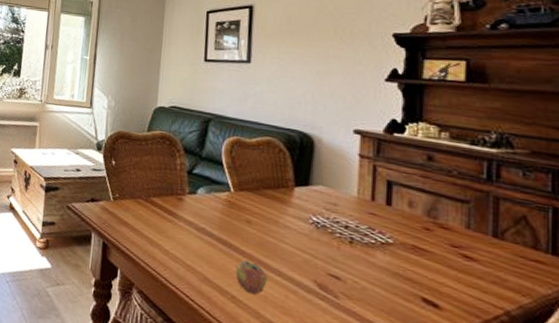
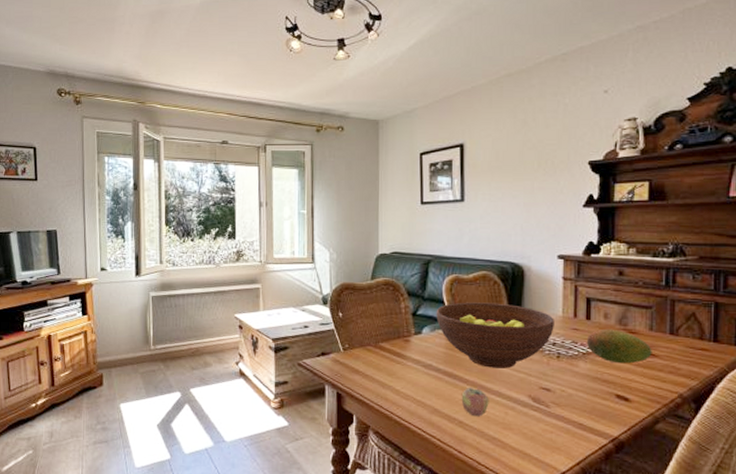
fruit bowl: none [213,166,348,246] -> present [436,302,554,369]
fruit: none [385,218,470,265] -> present [586,328,652,364]

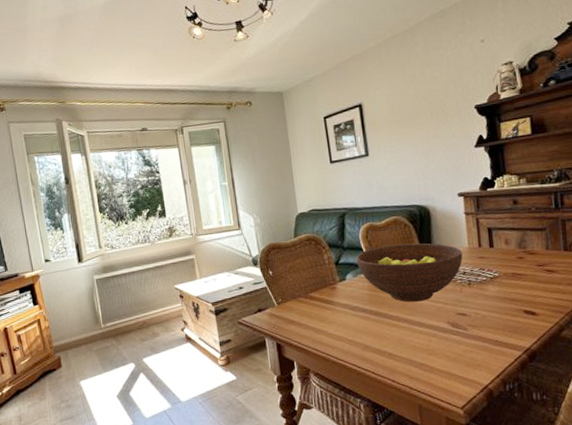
apple: present [461,388,489,417] -> none [388,322,414,348]
fruit: present [586,328,652,364] -> none [492,252,551,283]

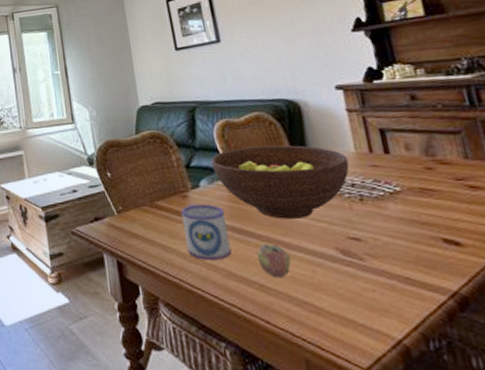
mug: none [330,293,369,338] -> present [180,203,232,260]
apple: none [388,322,414,348] -> present [256,244,291,278]

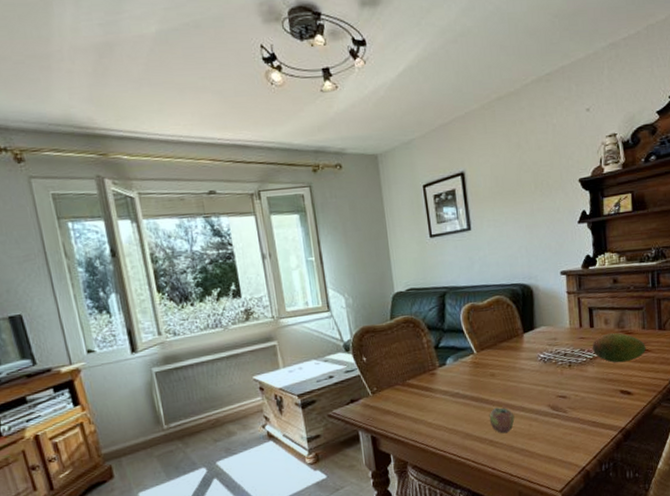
mug: present [180,203,232,260] -> none [429,379,469,426]
fruit bowl: present [211,145,349,219] -> none [457,324,564,387]
fruit: none [390,161,476,201] -> present [592,332,646,363]

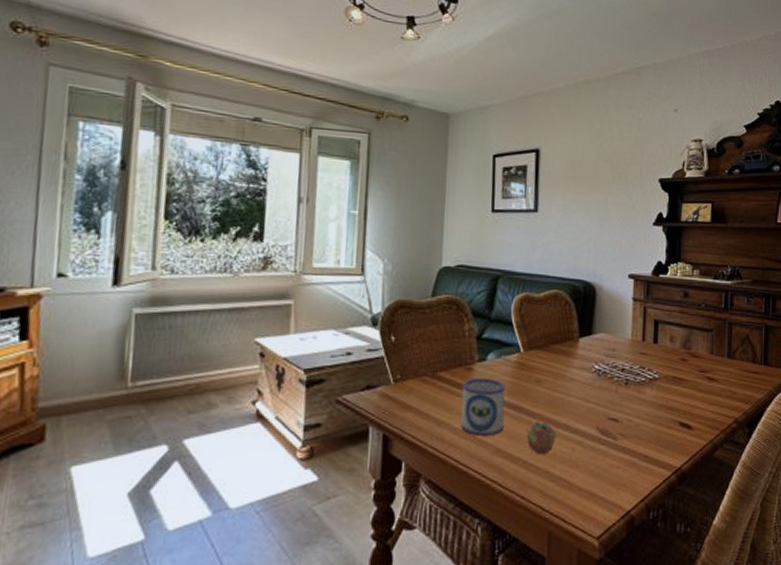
mug: none [429,379,469,426] -> present [461,377,506,436]
fruit: present [592,332,646,363] -> none [653,352,712,389]

